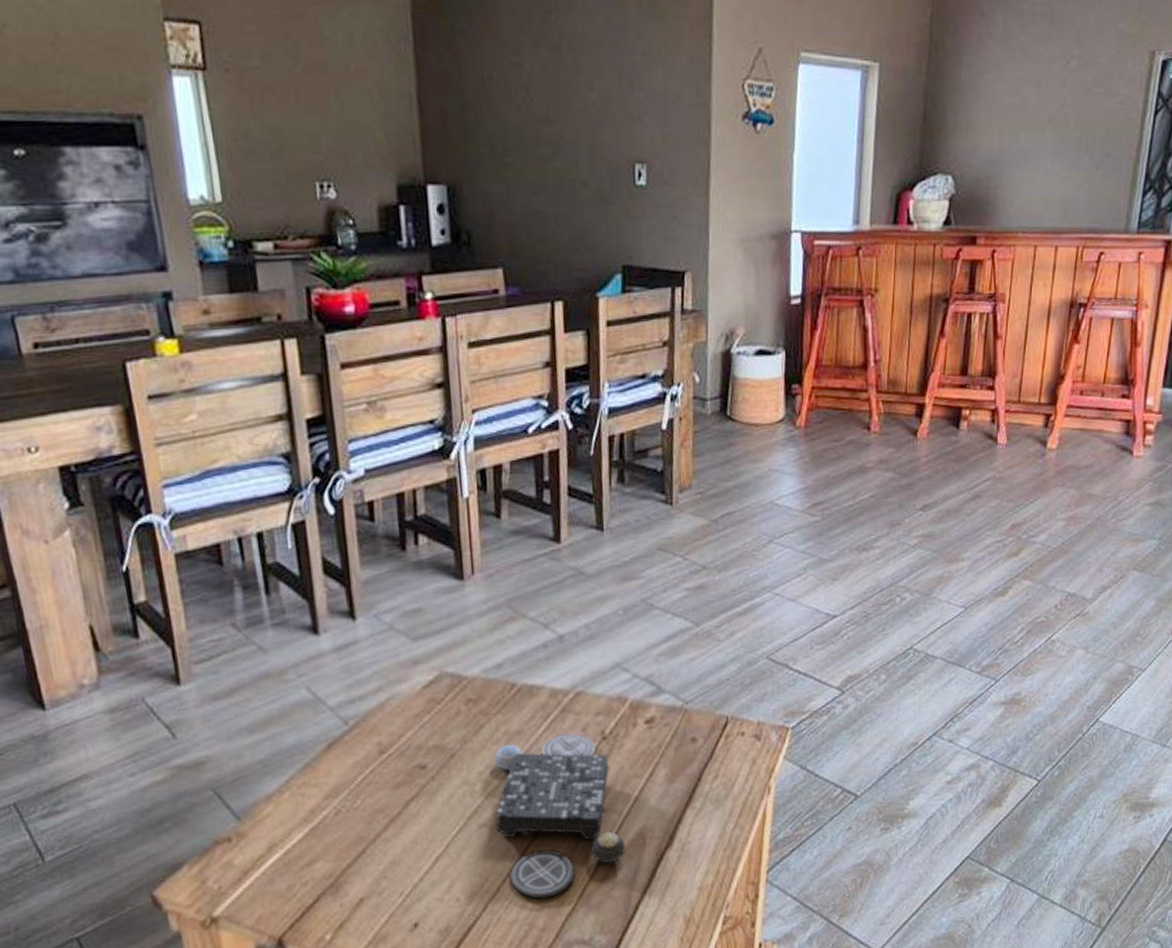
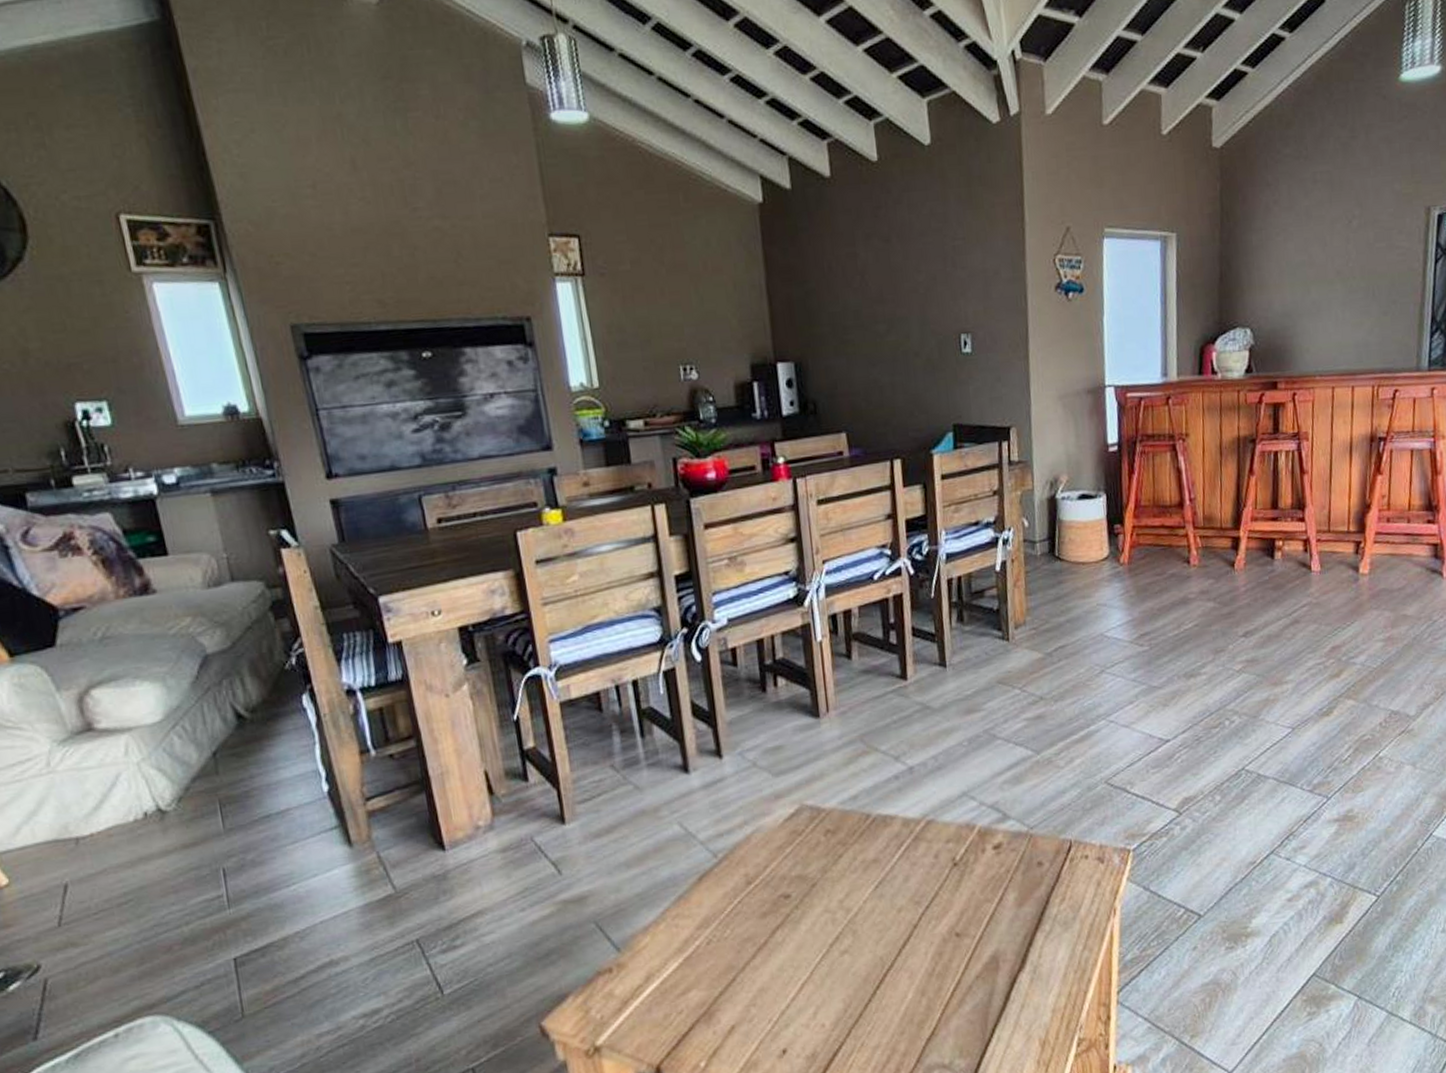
board game: present [494,733,626,899] -> none [852,860,980,1024]

